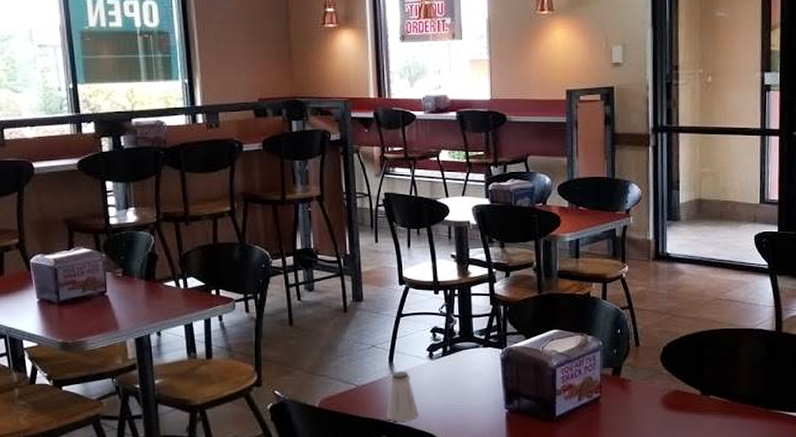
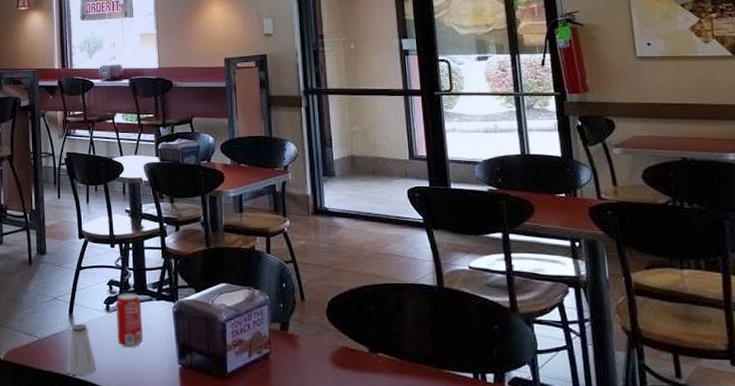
beverage can: none [439,340,469,394] -> present [115,293,144,348]

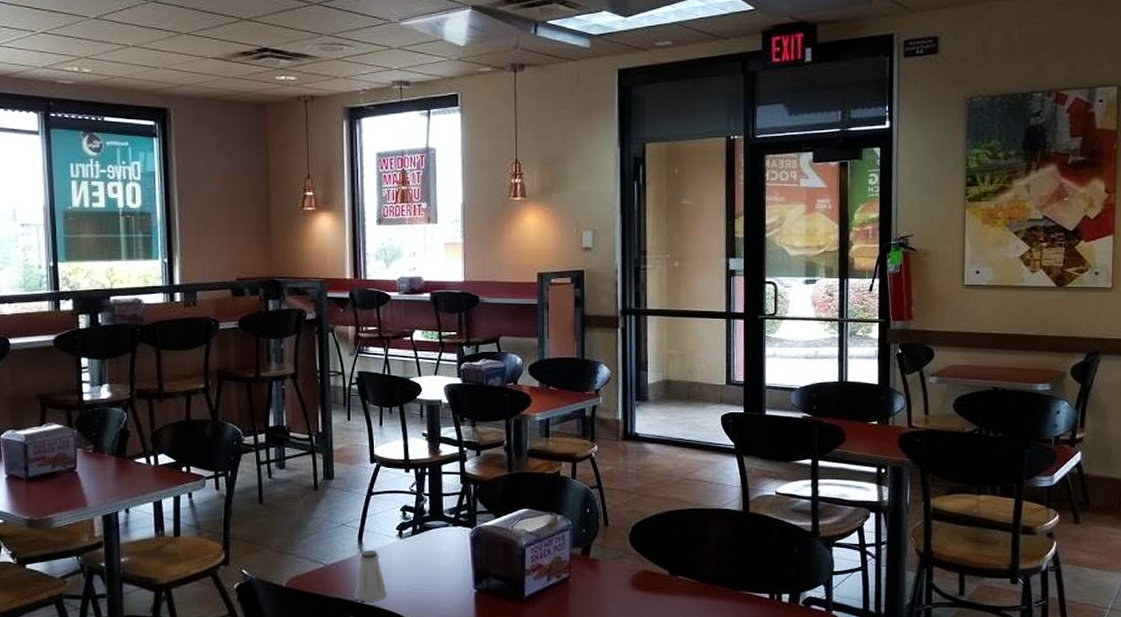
beverage can: present [115,293,144,348] -> none [409,519,438,574]

